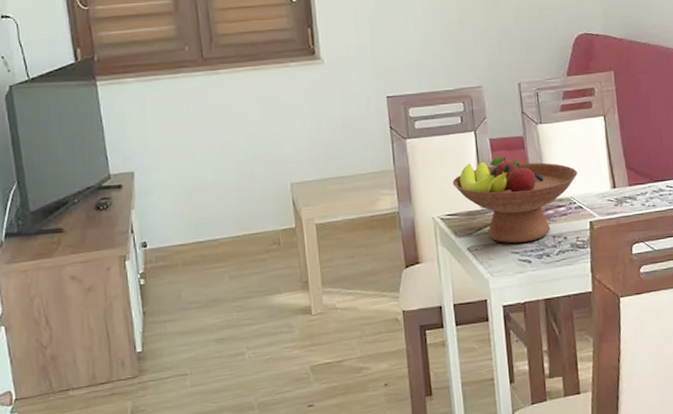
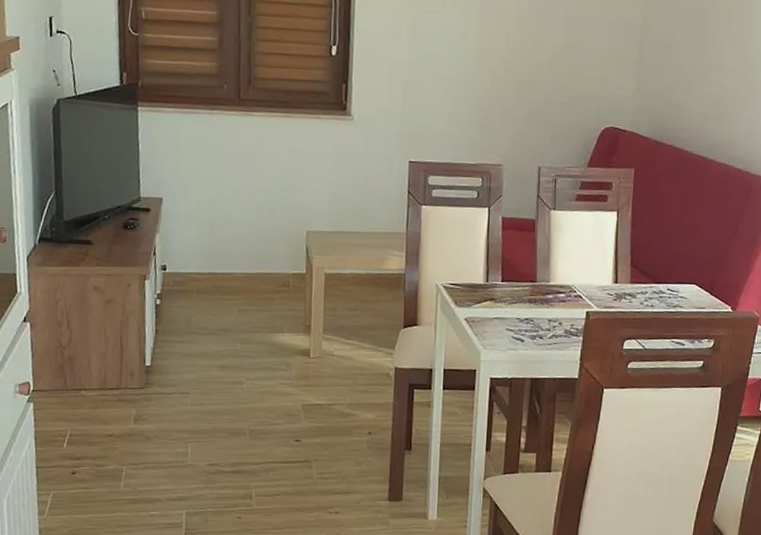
fruit bowl: present [452,156,577,244] -> none [460,235,582,322]

